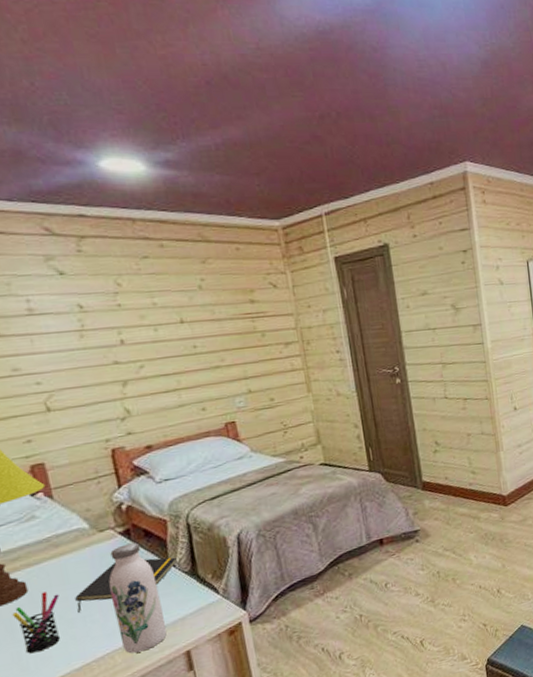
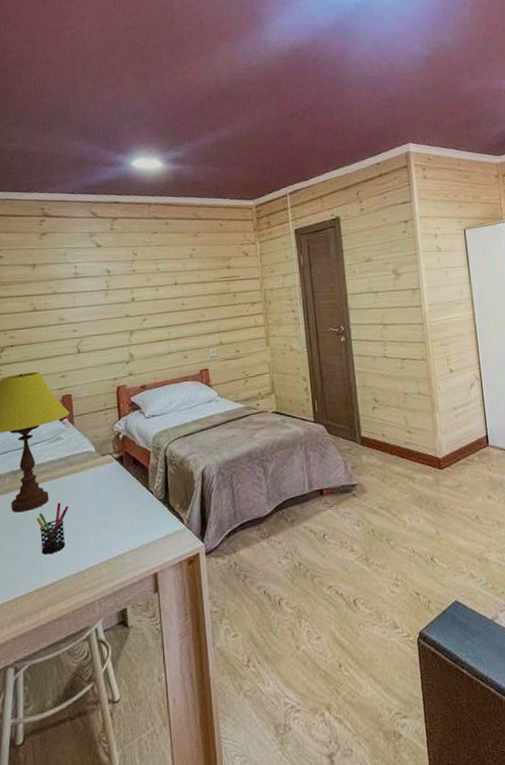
notepad: present [75,557,177,613] -> none [79,483,155,524]
water bottle: present [108,543,167,654] -> none [103,468,142,568]

